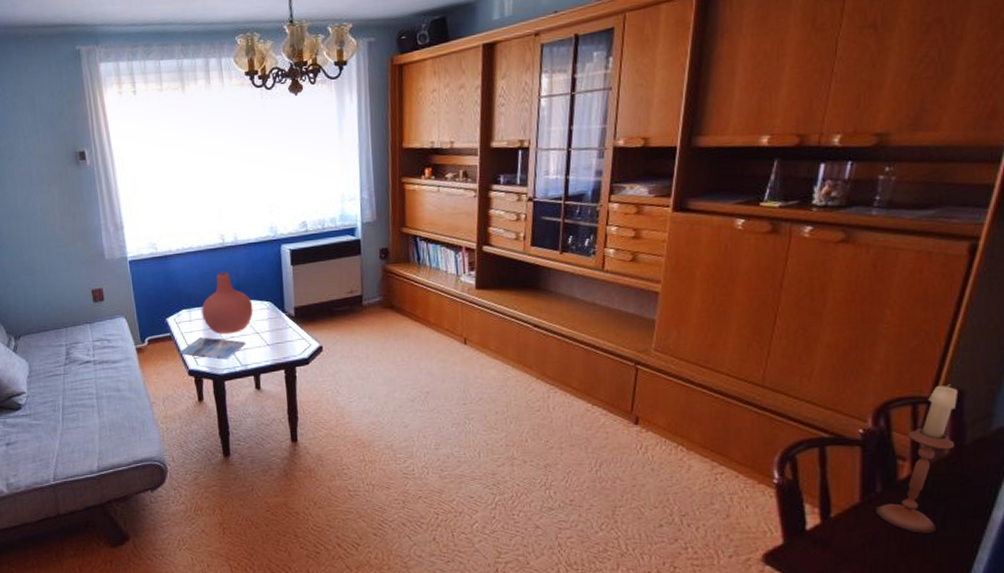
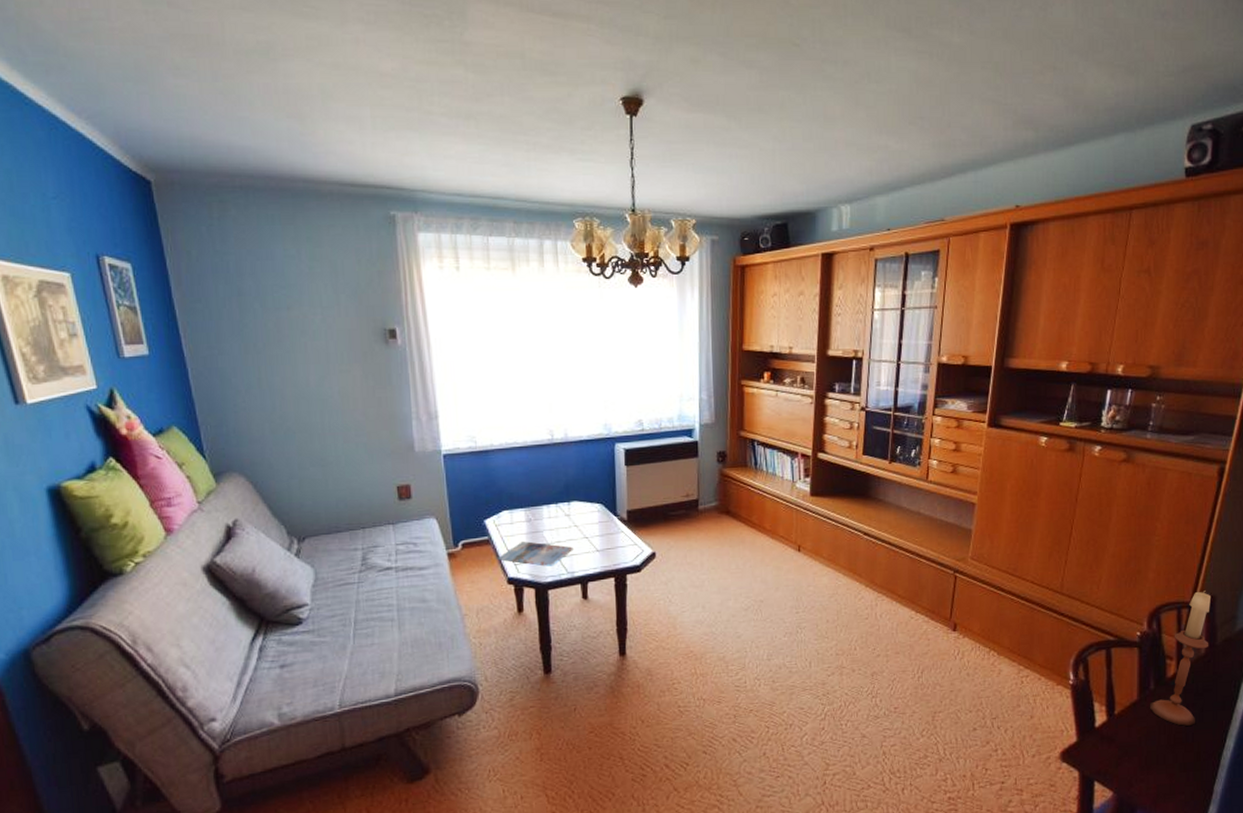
vase: present [202,271,253,334] -> none [525,470,583,538]

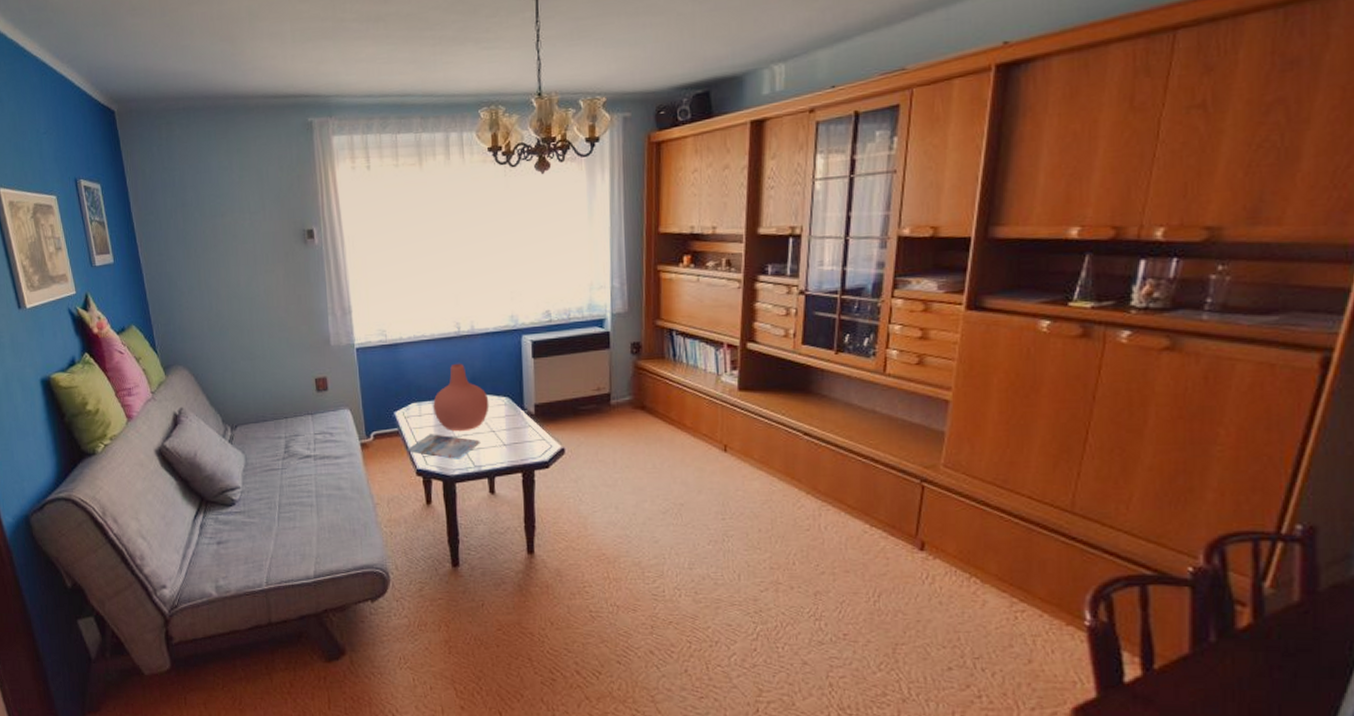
vase: none [525,470,583,538] -> present [433,363,489,431]
candlestick: present [1149,591,1212,727] -> none [1208,519,1310,696]

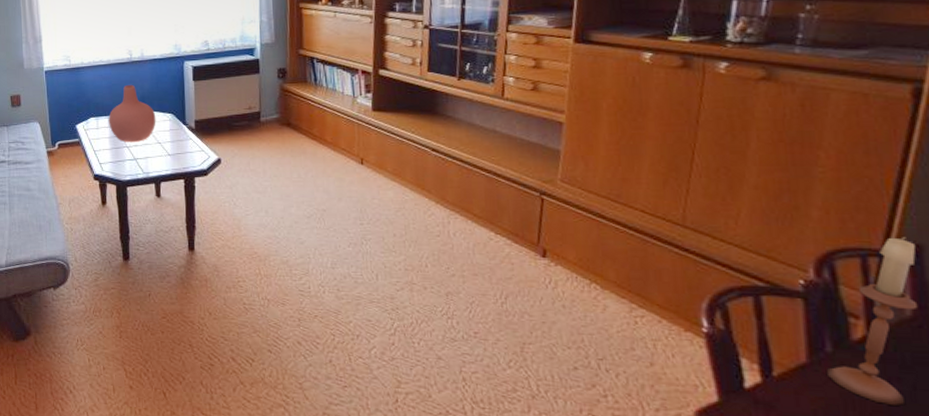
magazine: present [406,434,480,459] -> none [85,144,148,166]
candlestick: none [1208,519,1310,696] -> present [826,237,919,407]

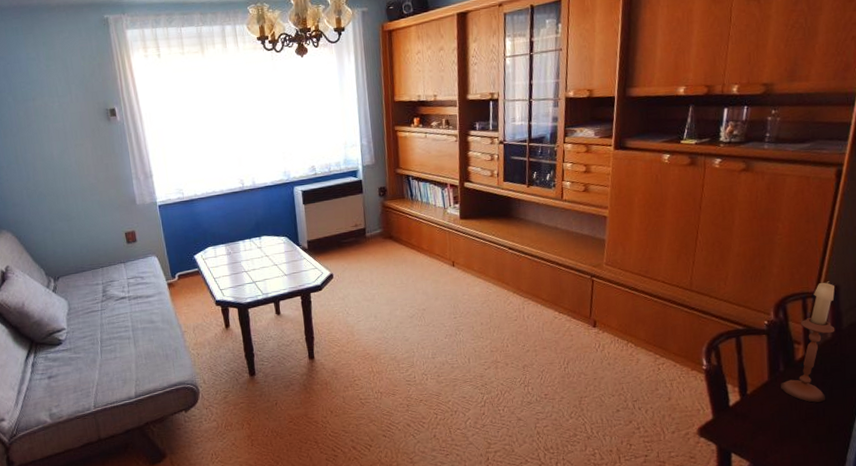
vase: present [109,84,156,142] -> none [226,212,272,267]

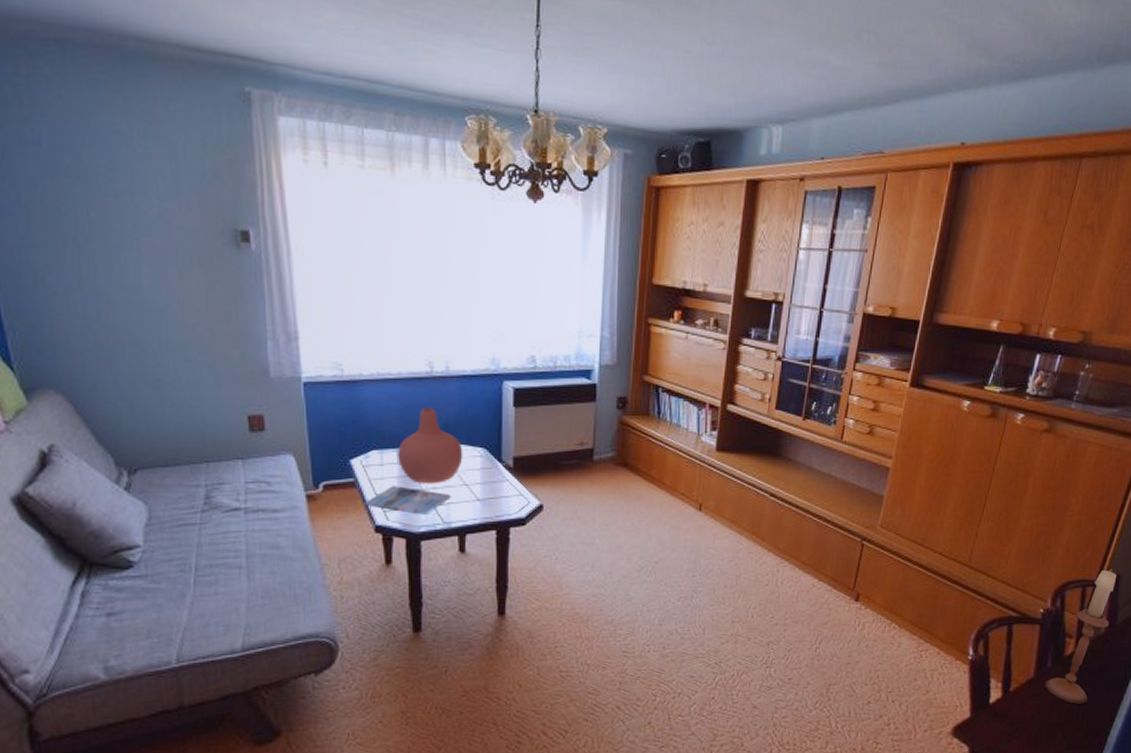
magazine: none [206,270,266,290] -> present [363,486,451,515]
vase: none [226,212,272,267] -> present [398,407,463,483]

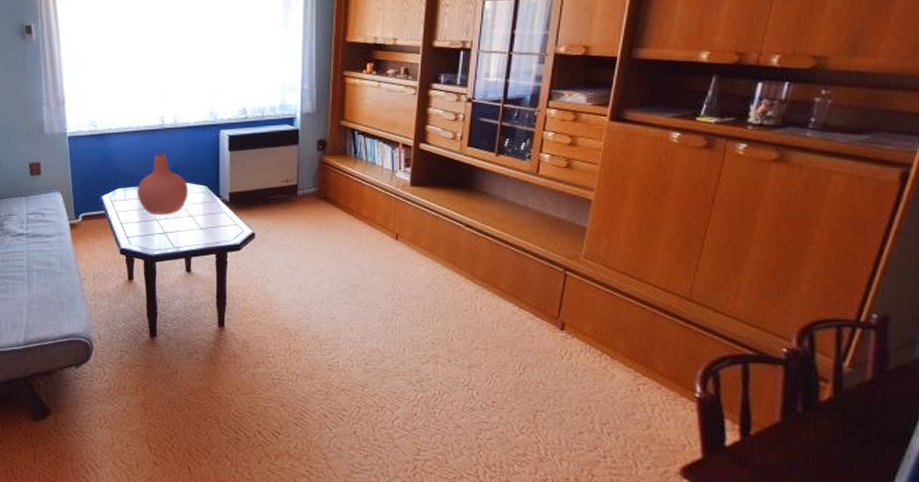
magazine: present [363,486,451,515] -> none [112,217,179,240]
candlestick: present [1044,569,1117,705] -> none [794,309,884,458]

